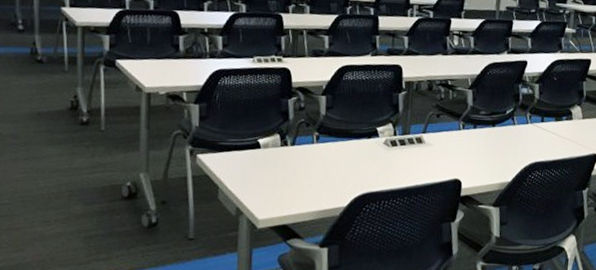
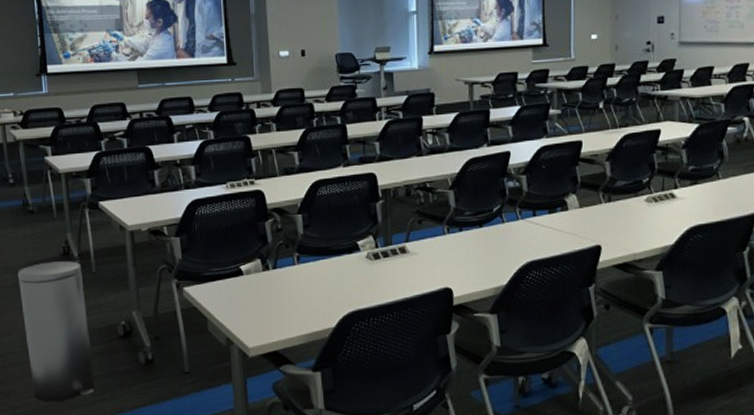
pedal bin: none [16,114,91,258] -> present [17,261,95,402]

